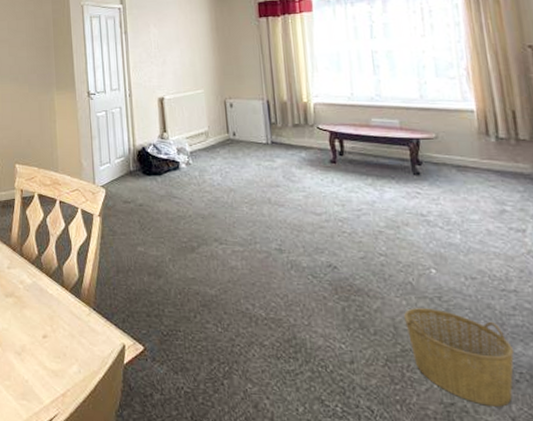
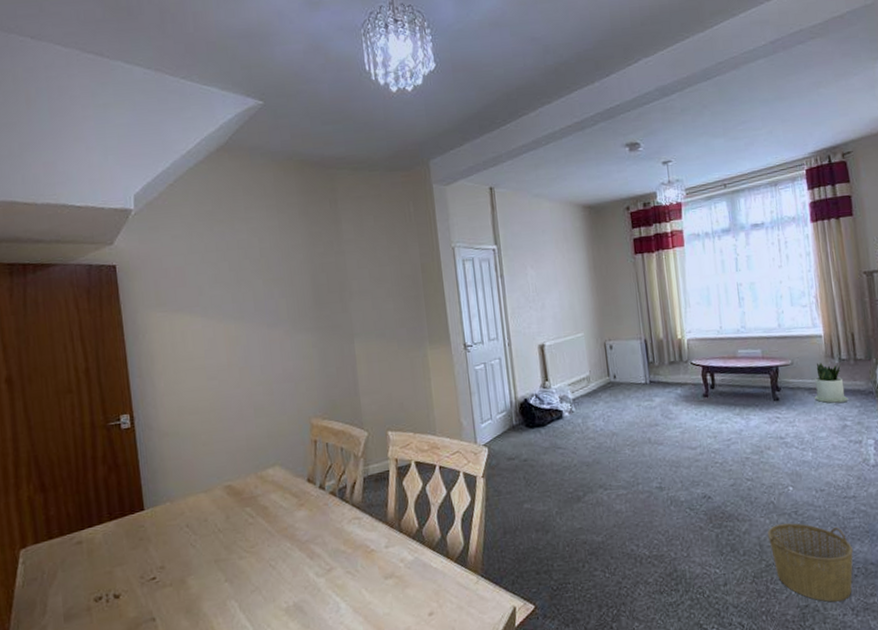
planter: none [464,139,508,186] -> present [814,362,848,403]

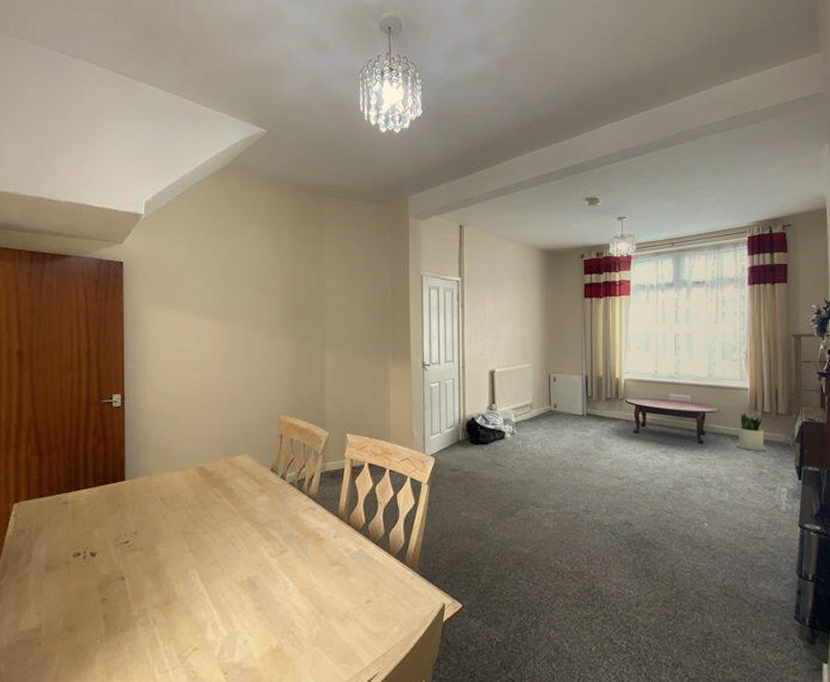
basket: present [767,523,854,603] -> none [680,556,759,632]

